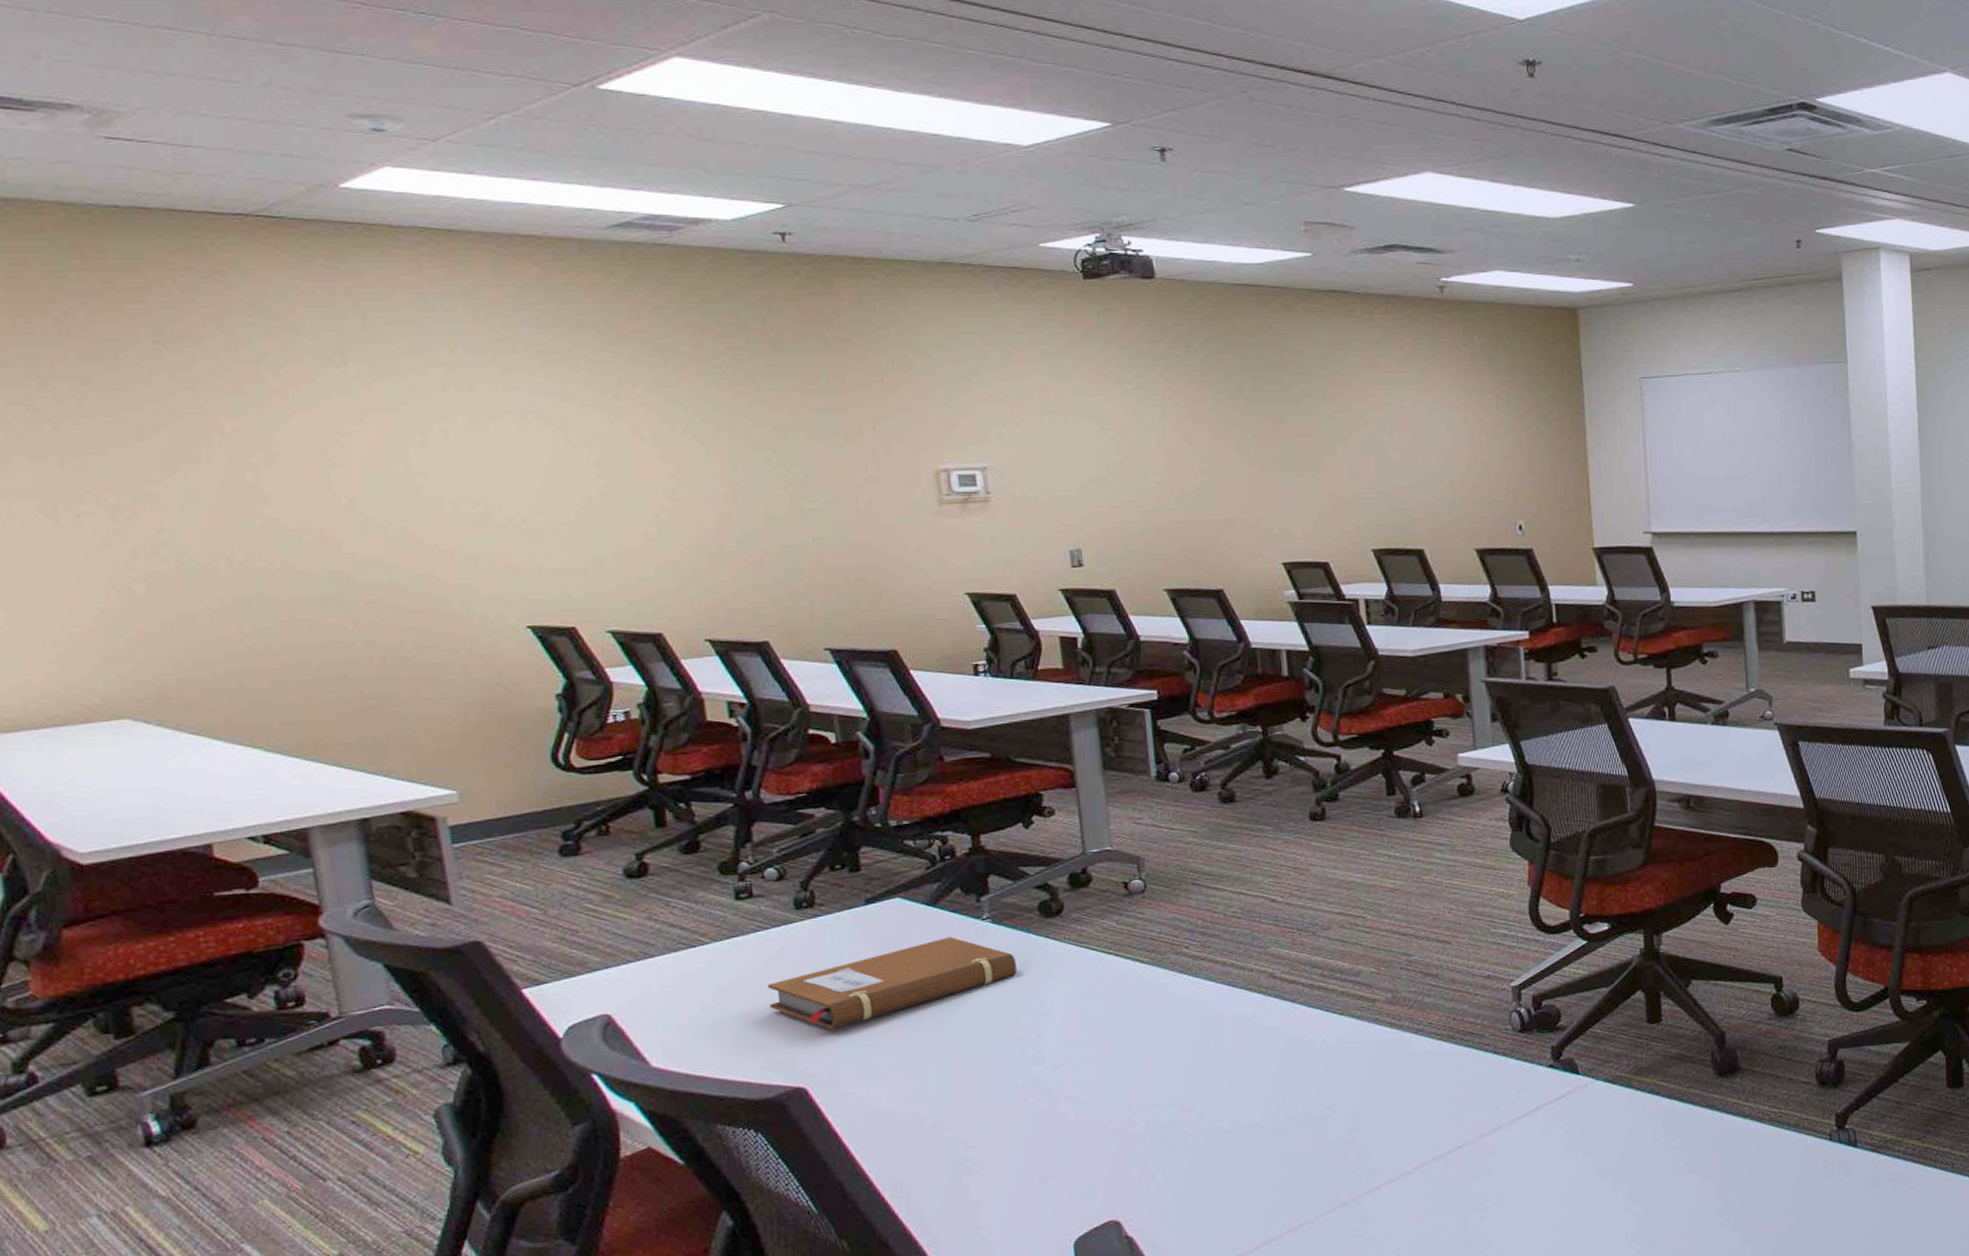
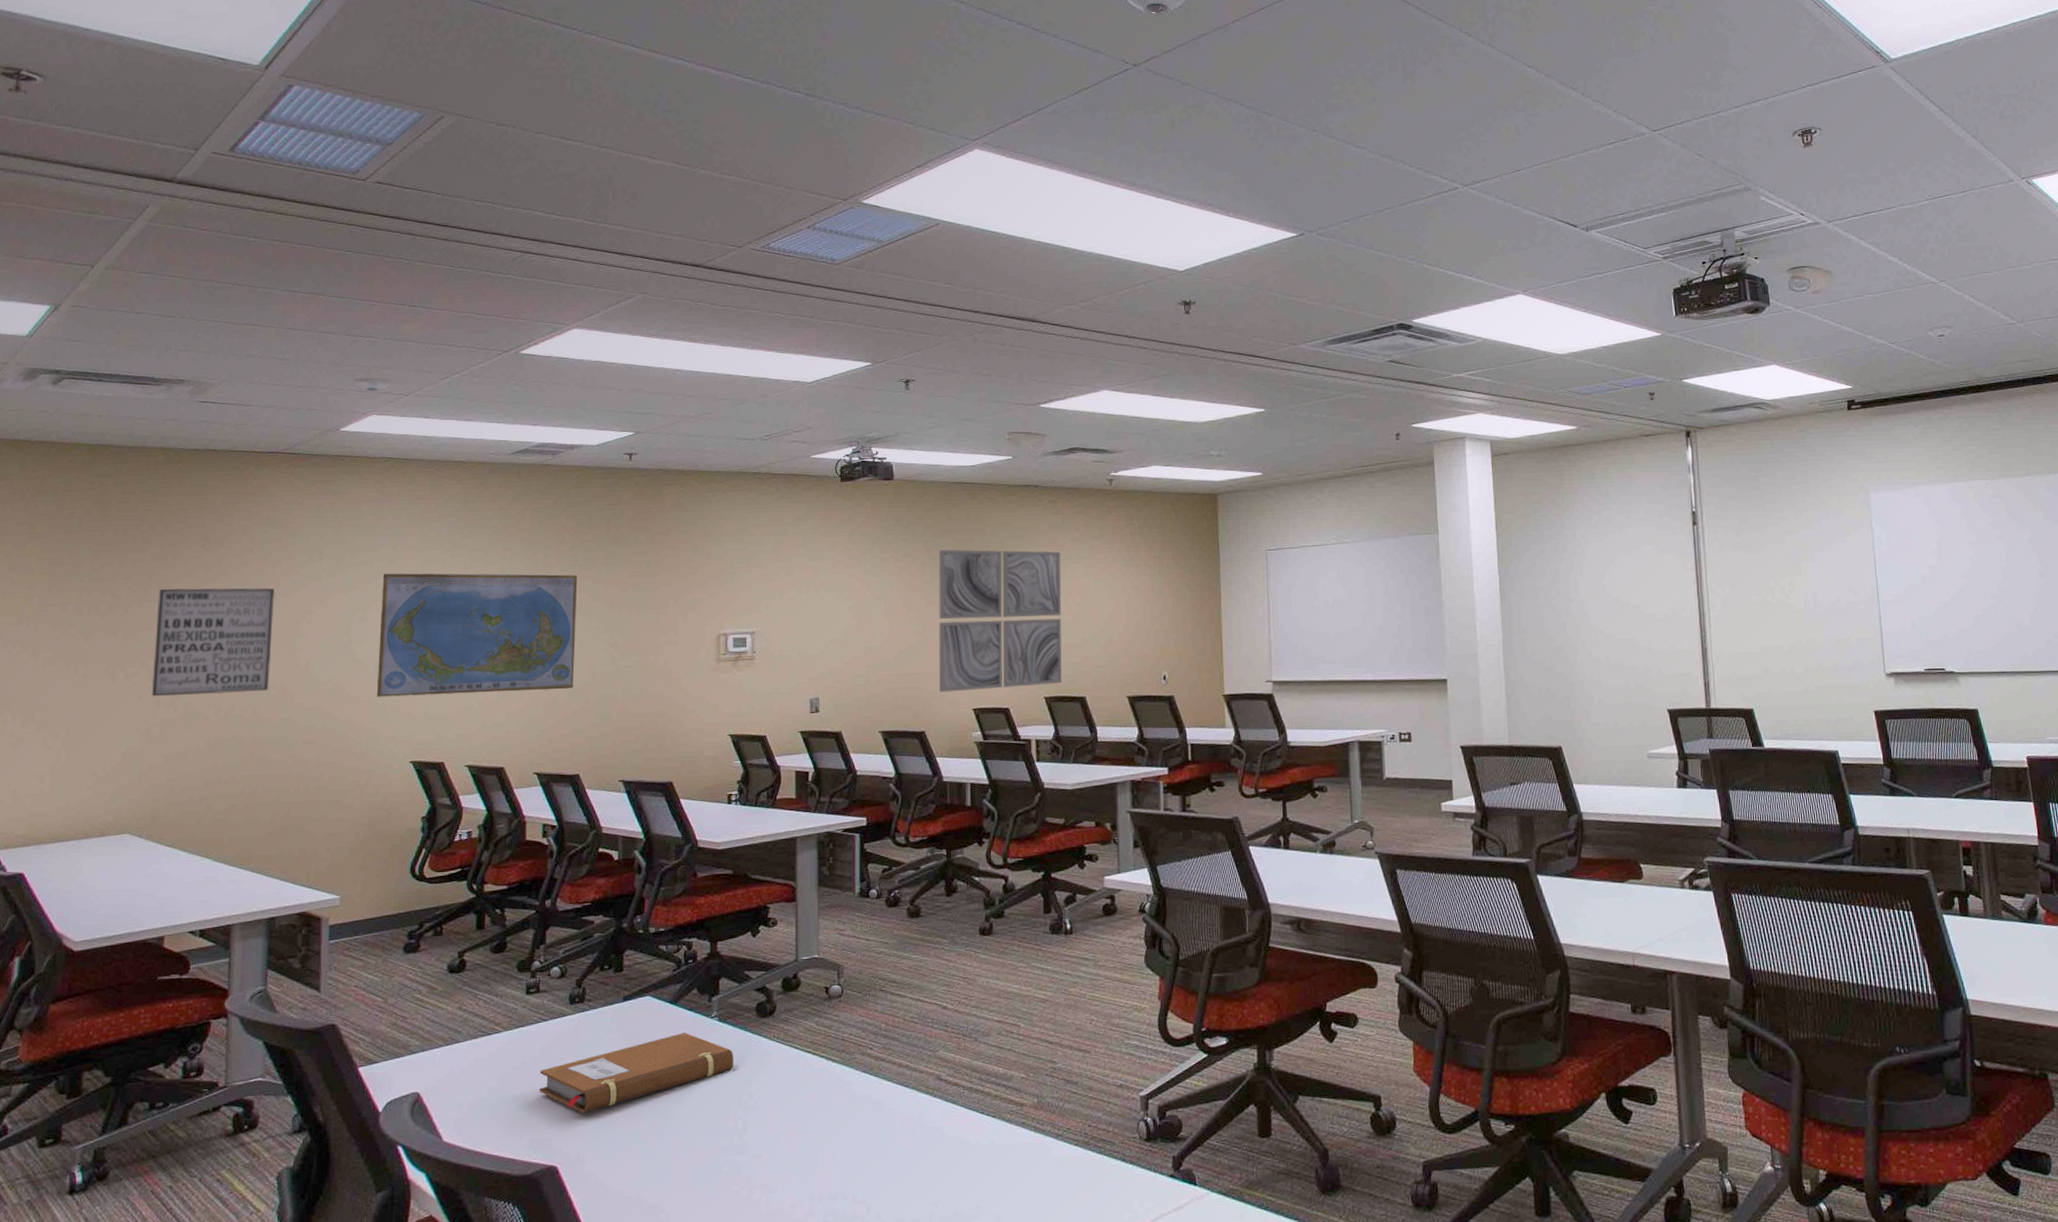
wall art: none [100,398,301,544] -> present [151,588,275,697]
world map: none [442,384,744,545] -> present [376,573,578,697]
wall art: none [1223,368,1393,543] -> present [939,549,1062,693]

